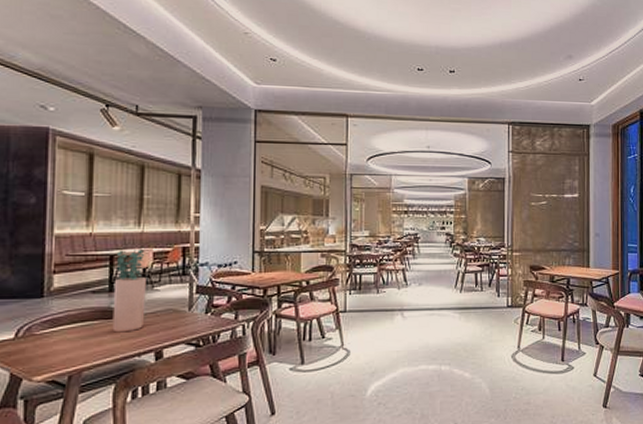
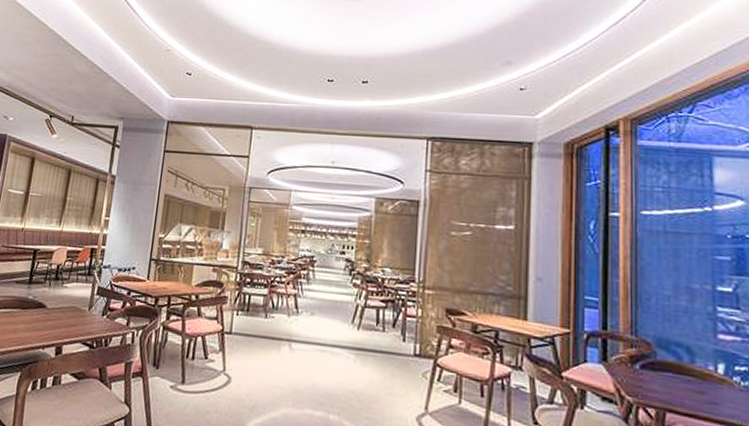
vase: present [112,242,146,333] -> none [26,240,62,324]

